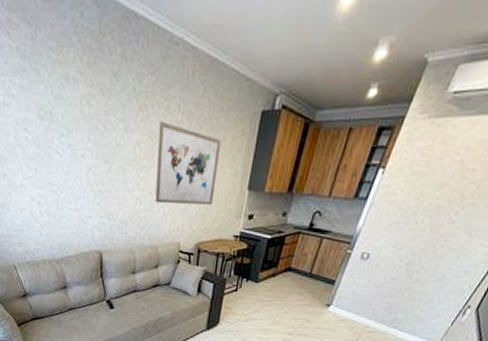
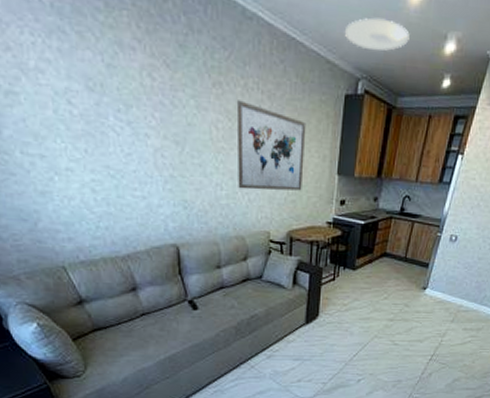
ceiling light: none [266,30,336,65] -> present [344,17,410,52]

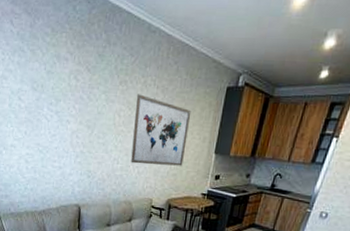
ceiling light: present [344,17,410,52] -> none [230,23,291,50]

